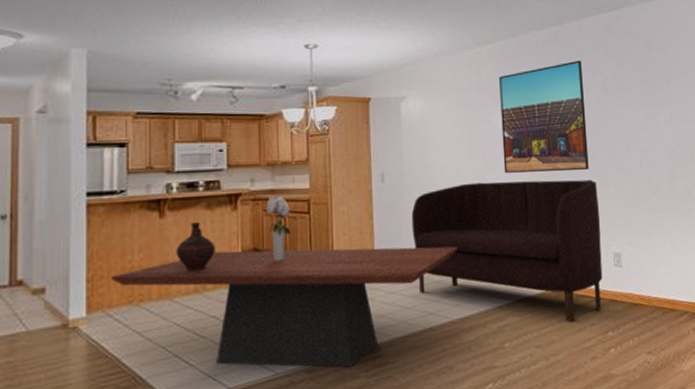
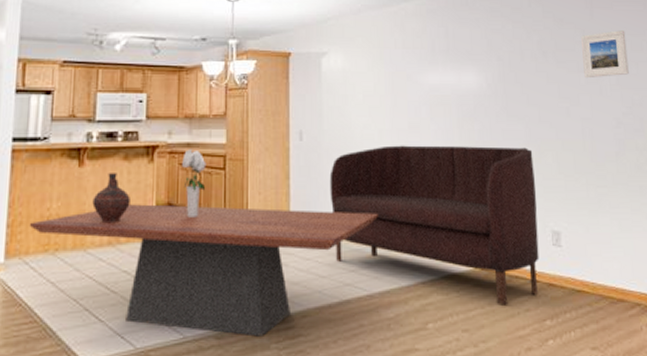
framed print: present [499,60,589,173] -> none [426,18,524,137]
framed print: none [640,70,681,113] -> present [581,30,629,77]

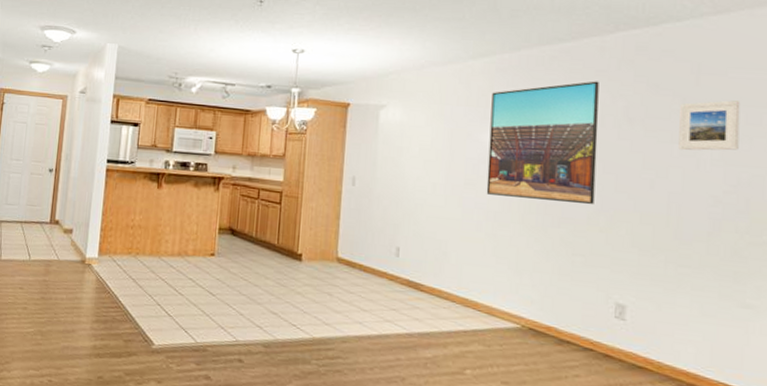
dining table: present [29,204,378,337] -> none [117,224,424,352]
ceramic jug: present [92,173,130,224] -> none [167,196,198,239]
bouquet: present [181,148,207,218] -> none [242,182,265,243]
sofa: present [329,145,540,305] -> none [377,199,603,367]
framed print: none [426,18,524,137] -> present [486,81,599,205]

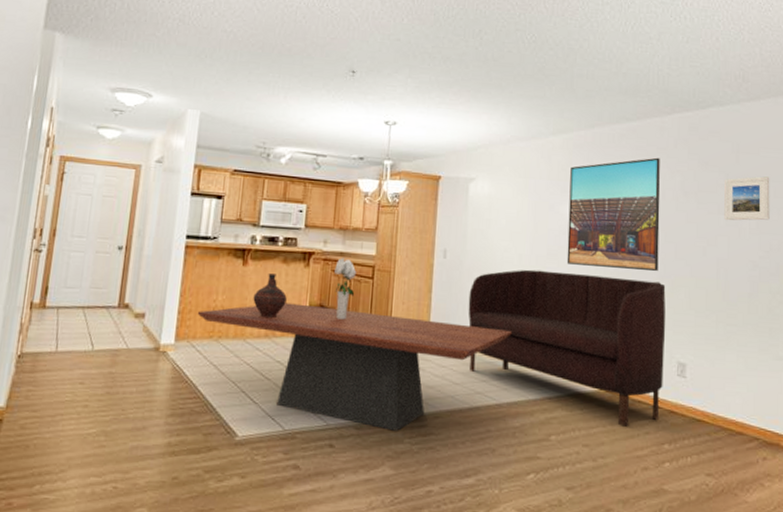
dining table: none [117,224,424,352] -> present [197,303,512,431]
ceramic jug: none [167,196,198,239] -> present [253,273,287,319]
bouquet: none [242,182,265,243] -> present [333,257,357,320]
sofa: none [377,199,603,367] -> present [468,269,666,426]

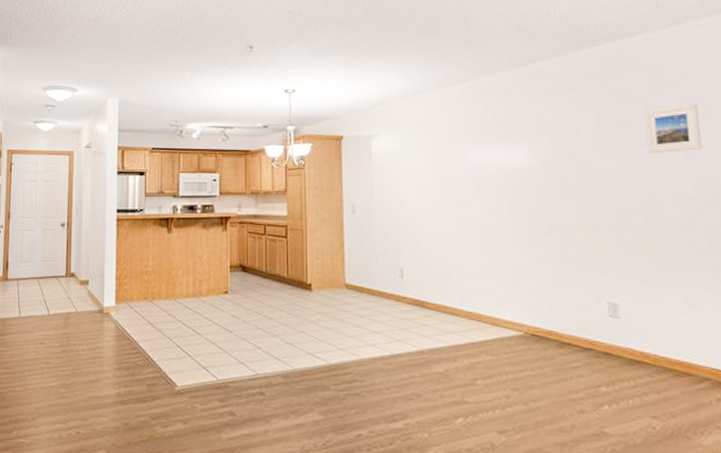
dining table: present [197,303,512,431] -> none [132,264,427,379]
ceramic jug: present [253,273,287,319] -> none [179,239,209,279]
bouquet: present [333,257,357,320] -> none [249,219,271,277]
sofa: present [468,269,666,426] -> none [380,219,594,370]
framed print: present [566,157,660,272] -> none [473,96,578,212]

